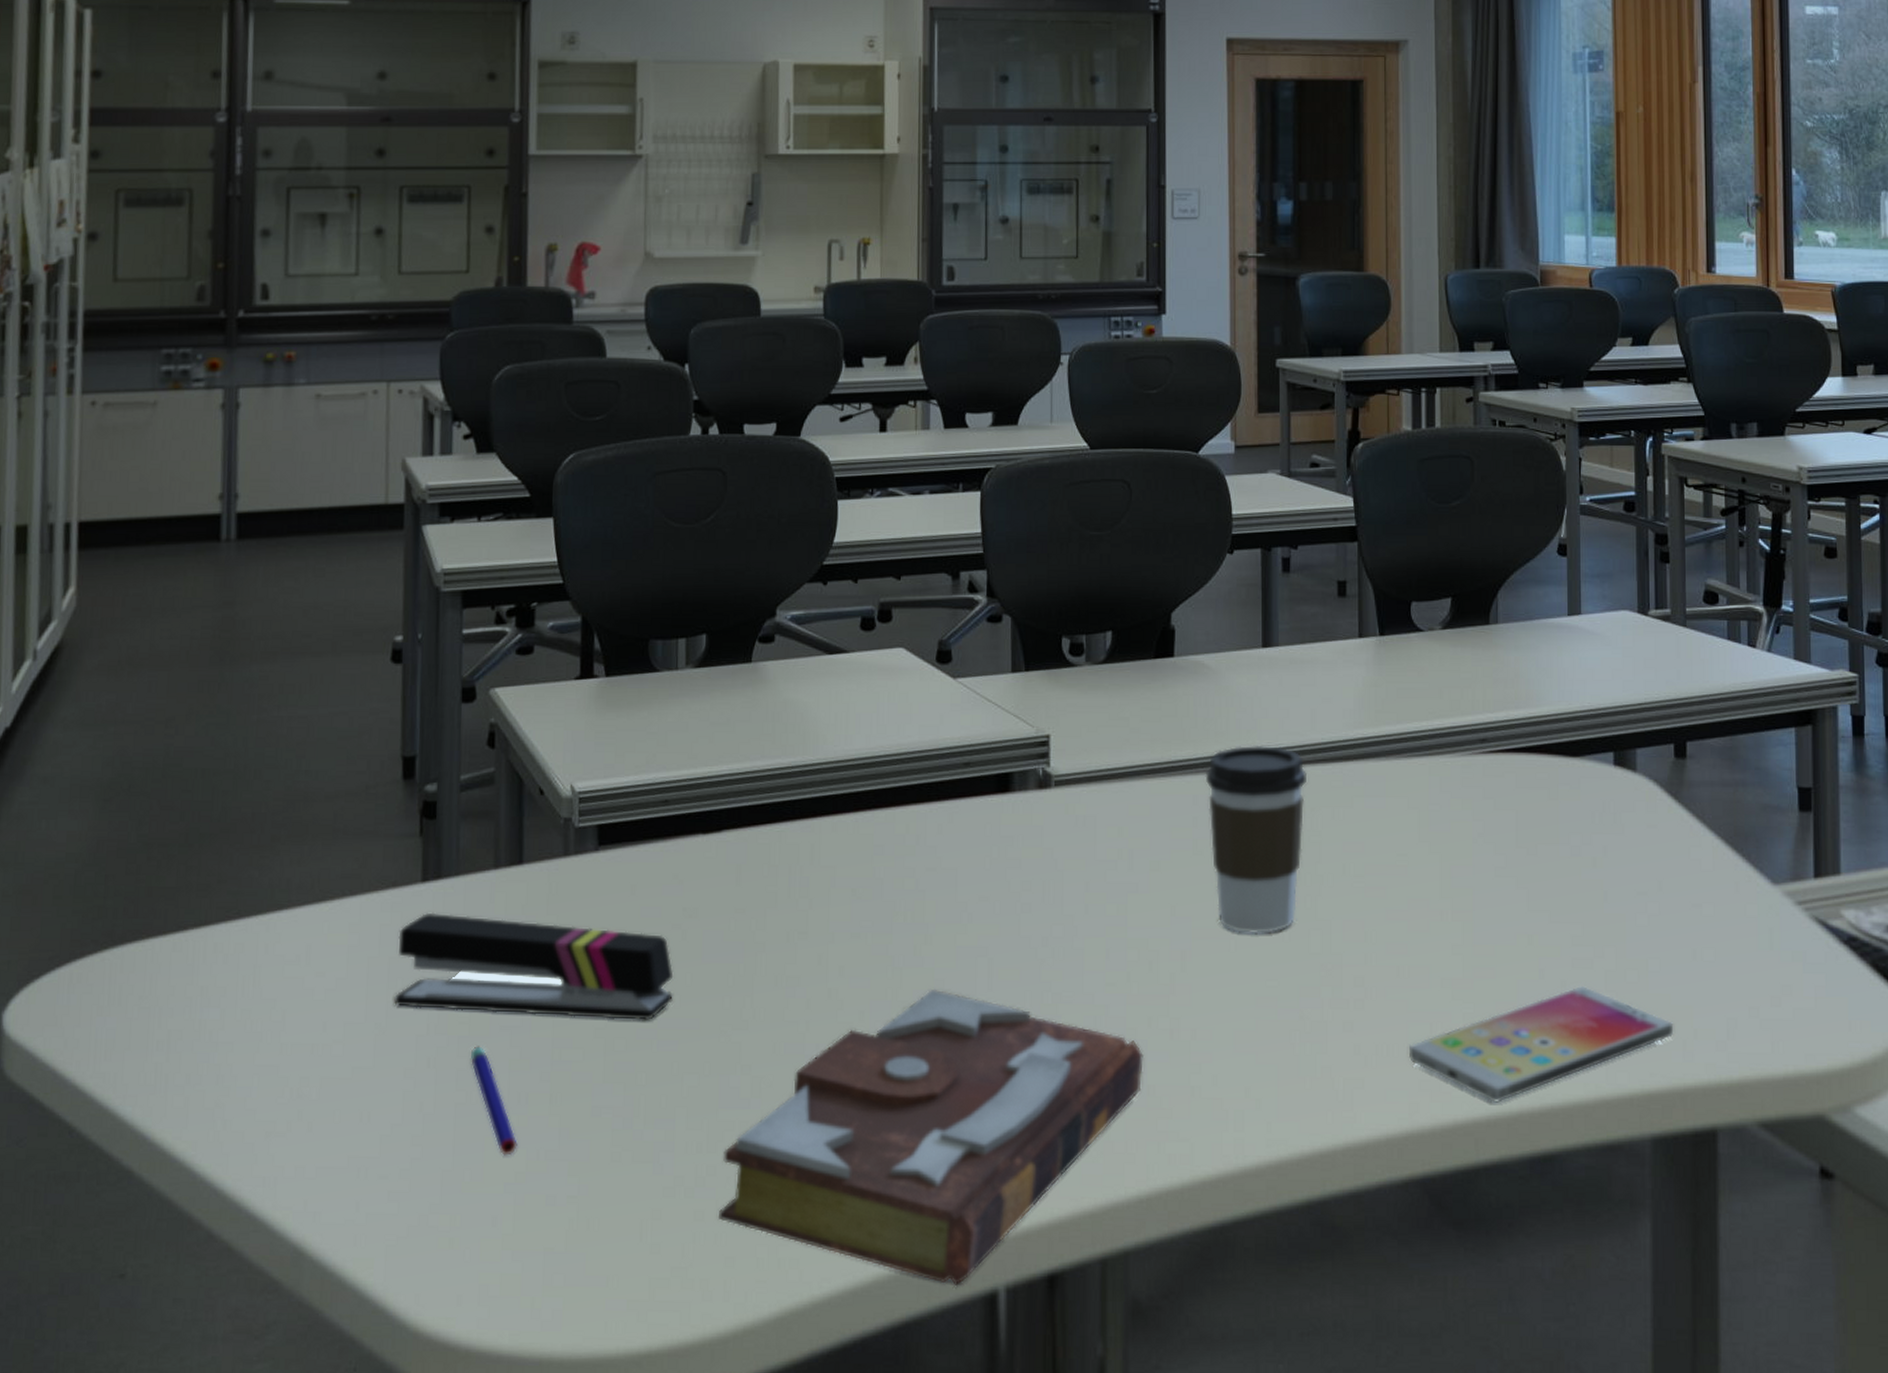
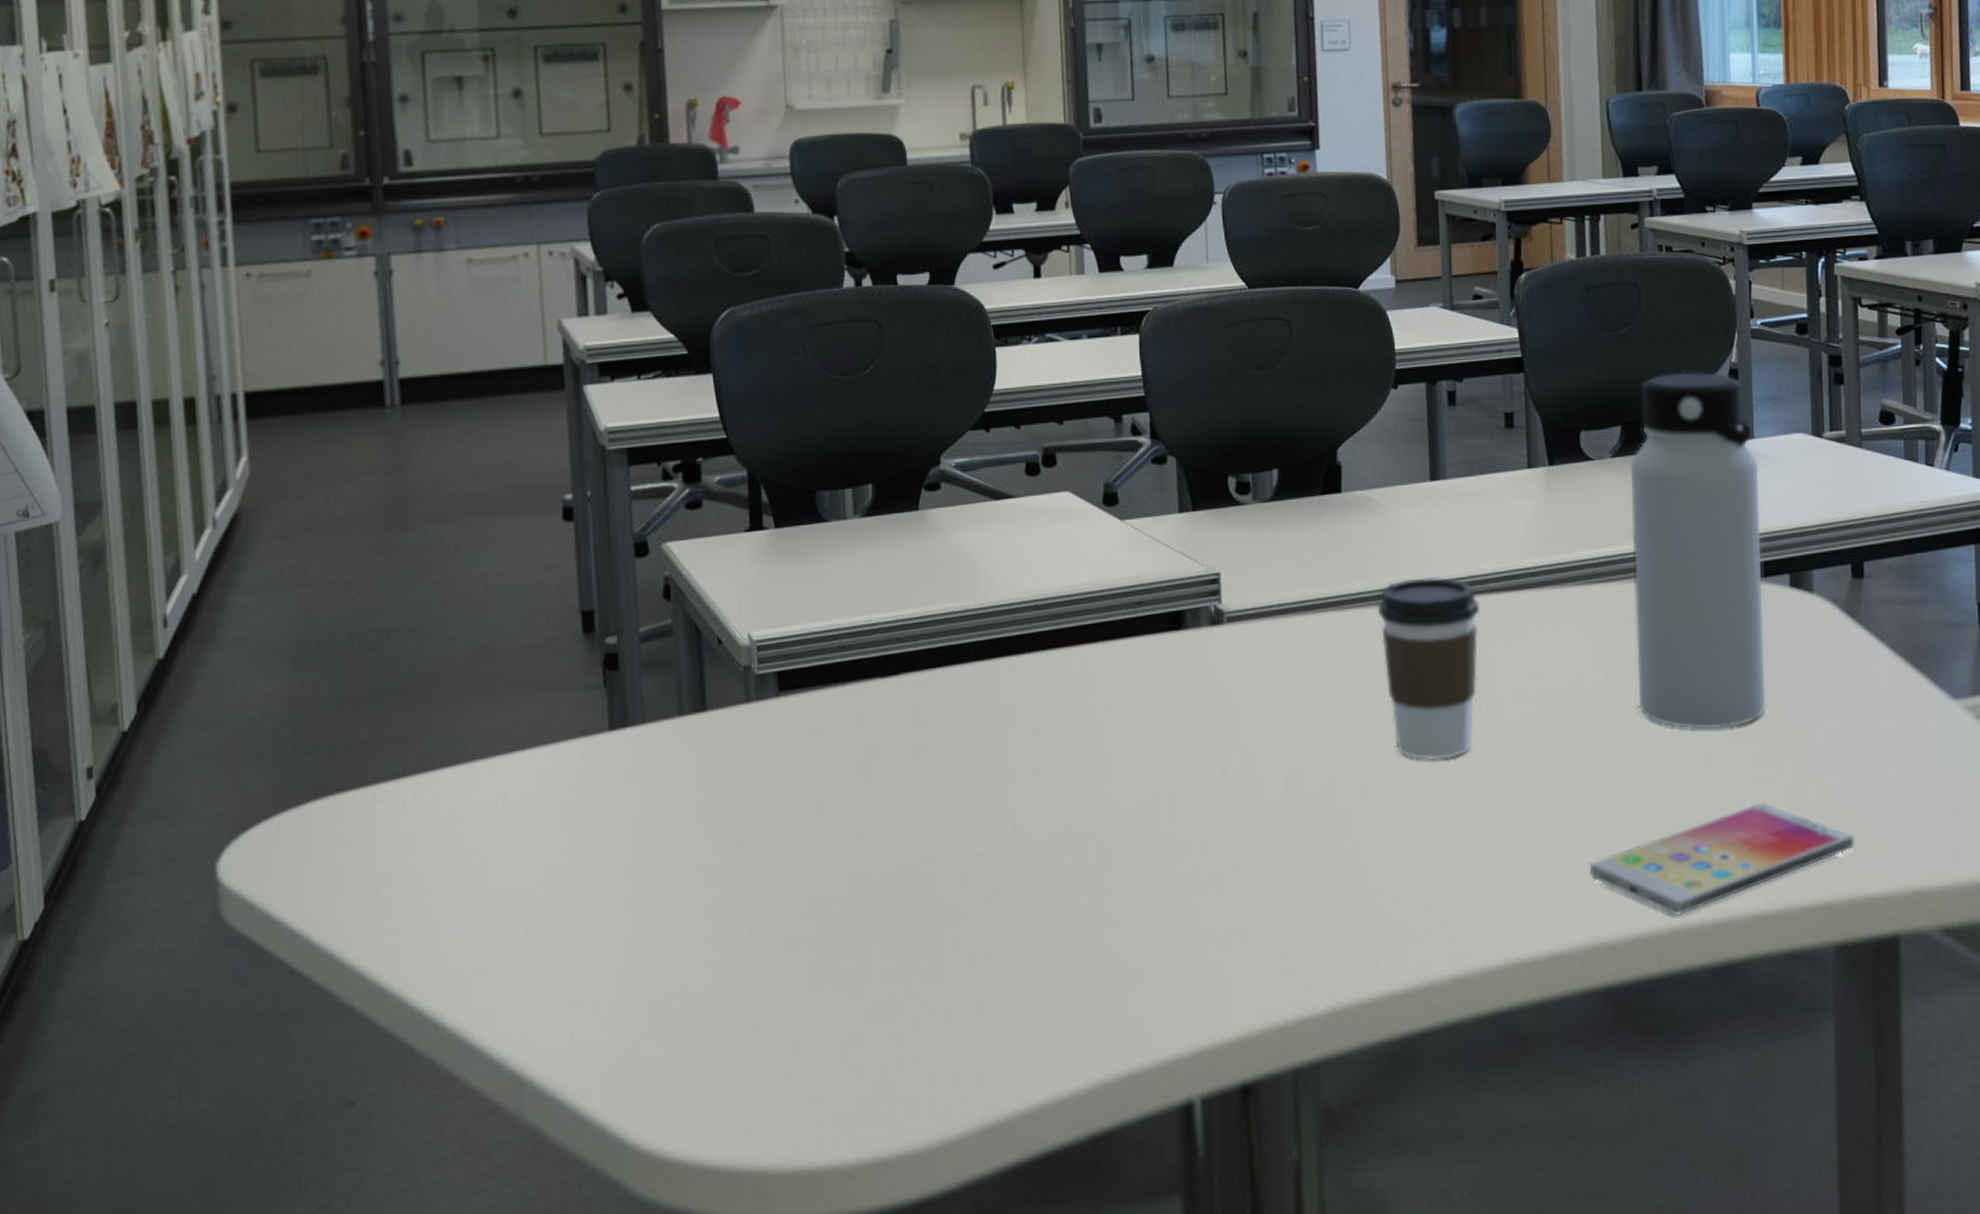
stapler: present [394,912,674,1020] -> none [590,759,862,856]
pen: present [471,1046,517,1156] -> none [669,884,720,986]
book: present [719,988,1143,1286] -> none [919,820,1327,1097]
water bottle: none [1459,546,1588,909] -> present [1630,372,1766,729]

